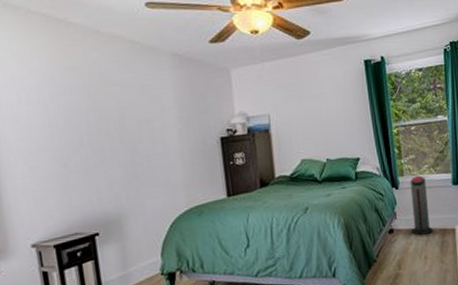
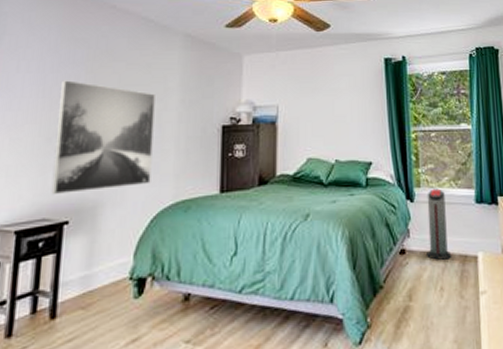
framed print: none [64,108,164,213] -> present [51,80,155,195]

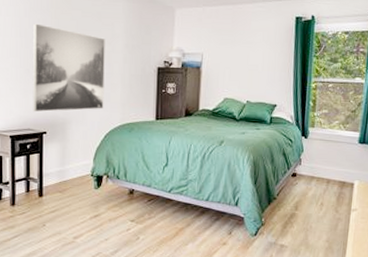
air purifier: present [426,188,452,260] -> none [313,129,334,184]

